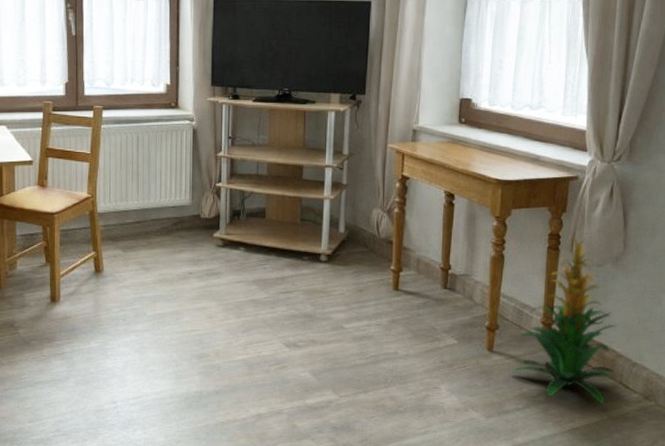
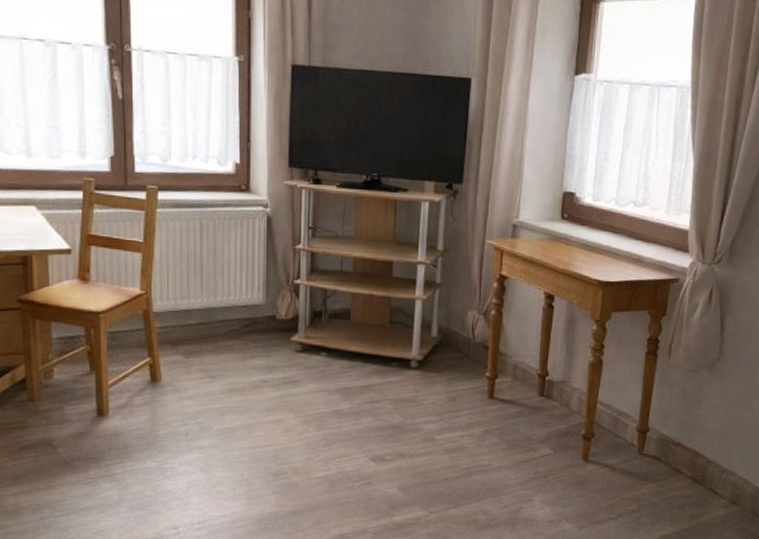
indoor plant: present [511,235,618,405] -> none [605,340,710,511]

